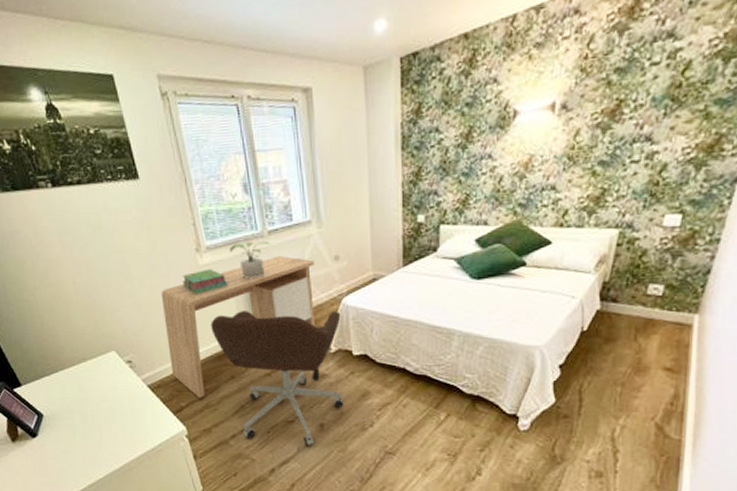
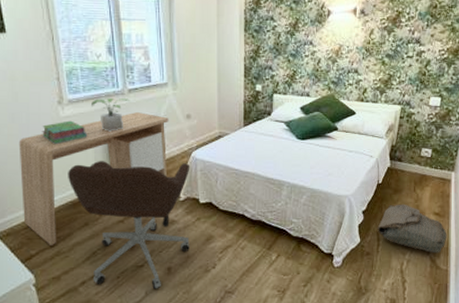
bag: none [579,356,683,419] -> present [377,203,447,254]

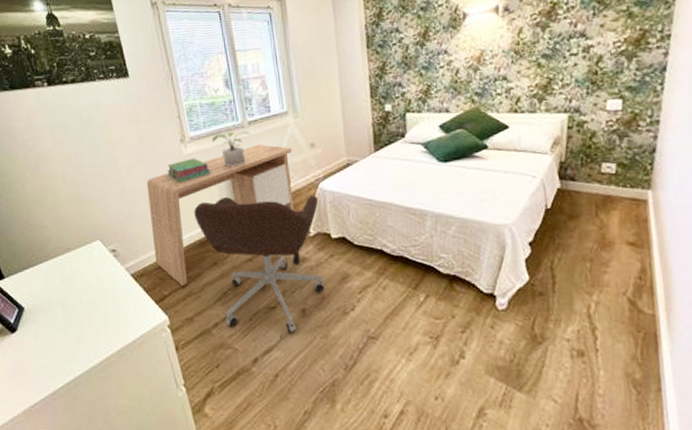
bag: present [377,203,447,254] -> none [550,232,650,294]

